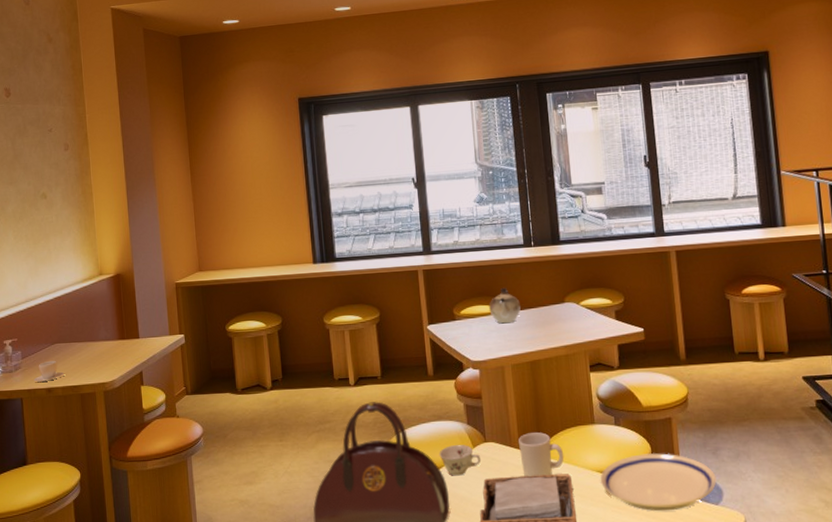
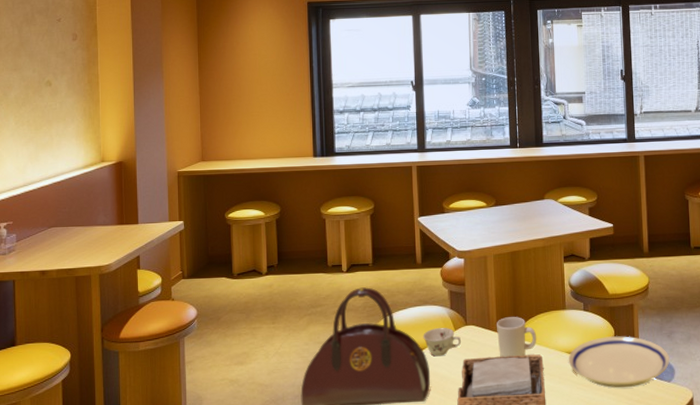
teacup: present [33,360,64,382] -> none [27,243,60,264]
teapot: present [489,287,521,324] -> none [476,184,505,217]

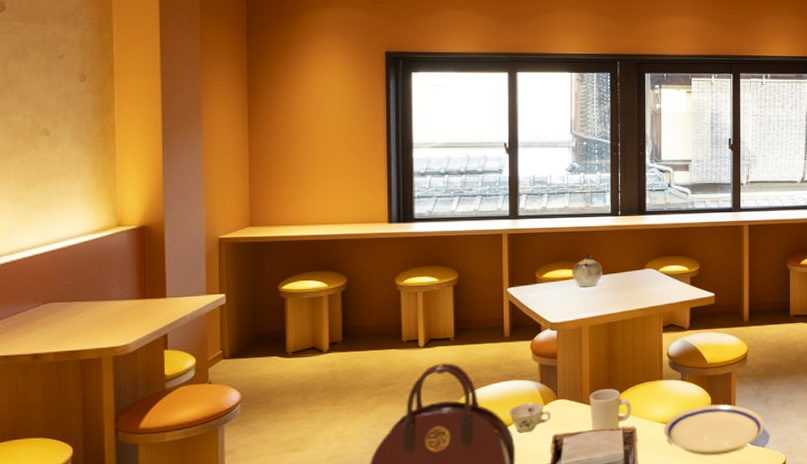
teapot: none [476,184,505,217] -> present [572,253,603,287]

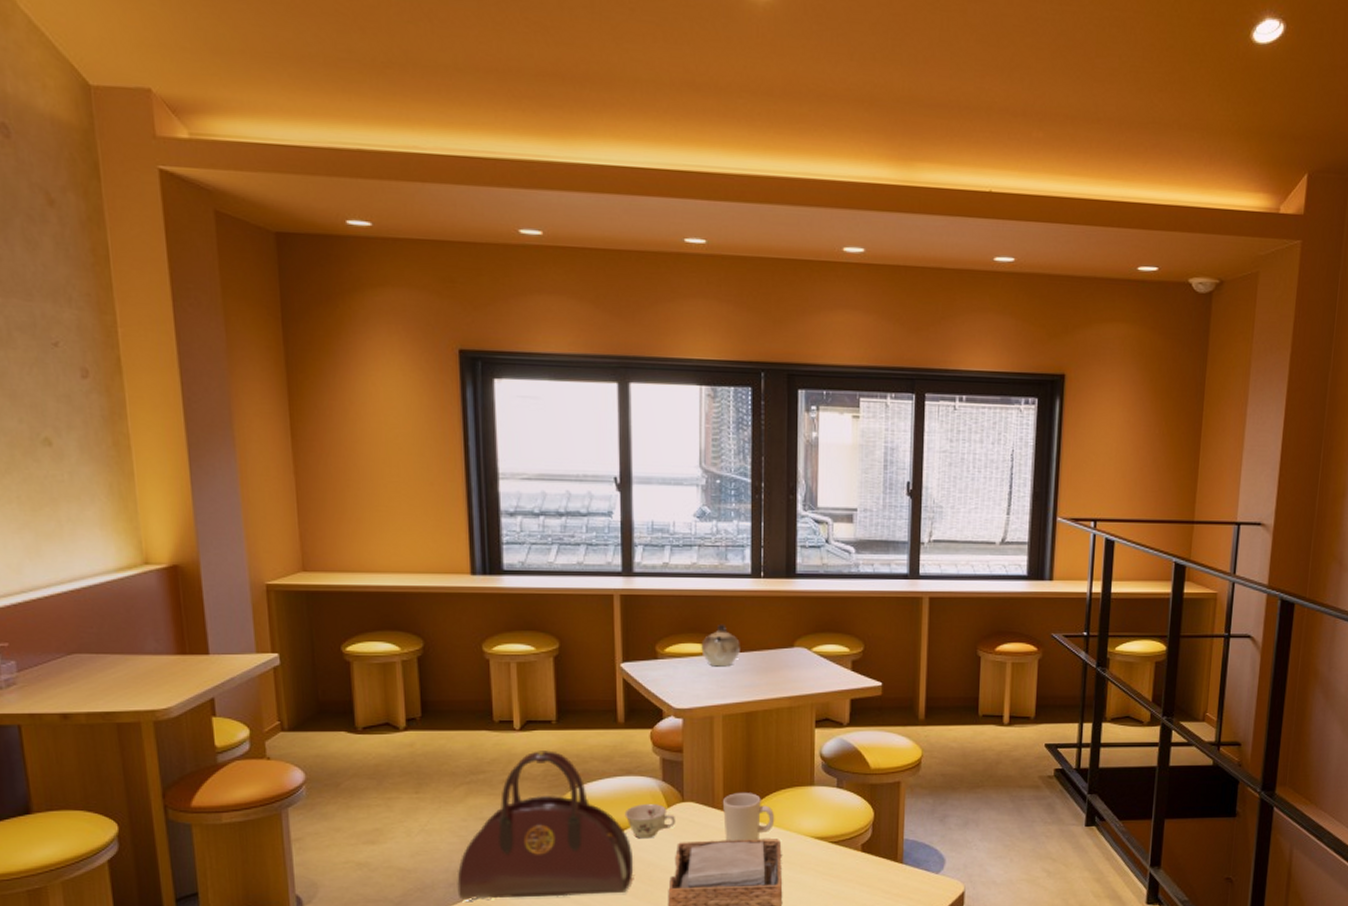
plate: present [663,404,765,456] -> none [813,819,940,880]

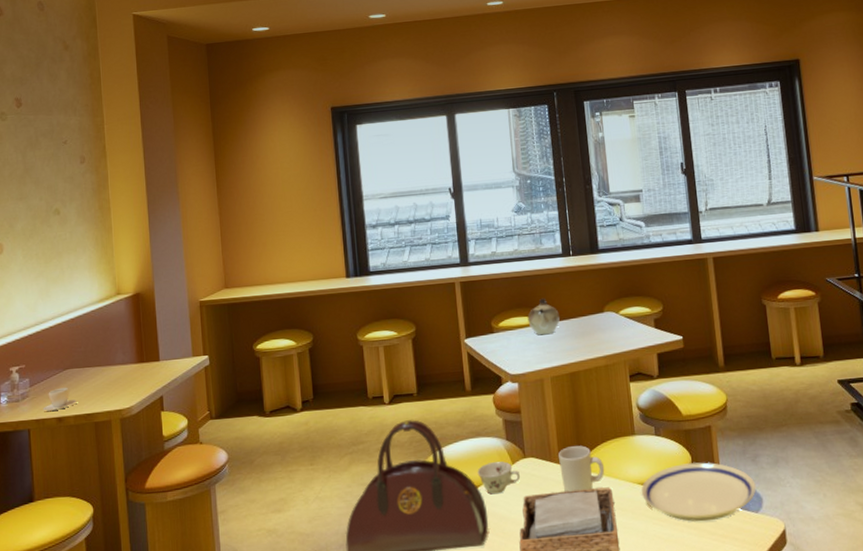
teacup: none [38,676,89,704] -> present [43,387,77,411]
plate: none [813,819,940,880] -> present [641,462,756,522]

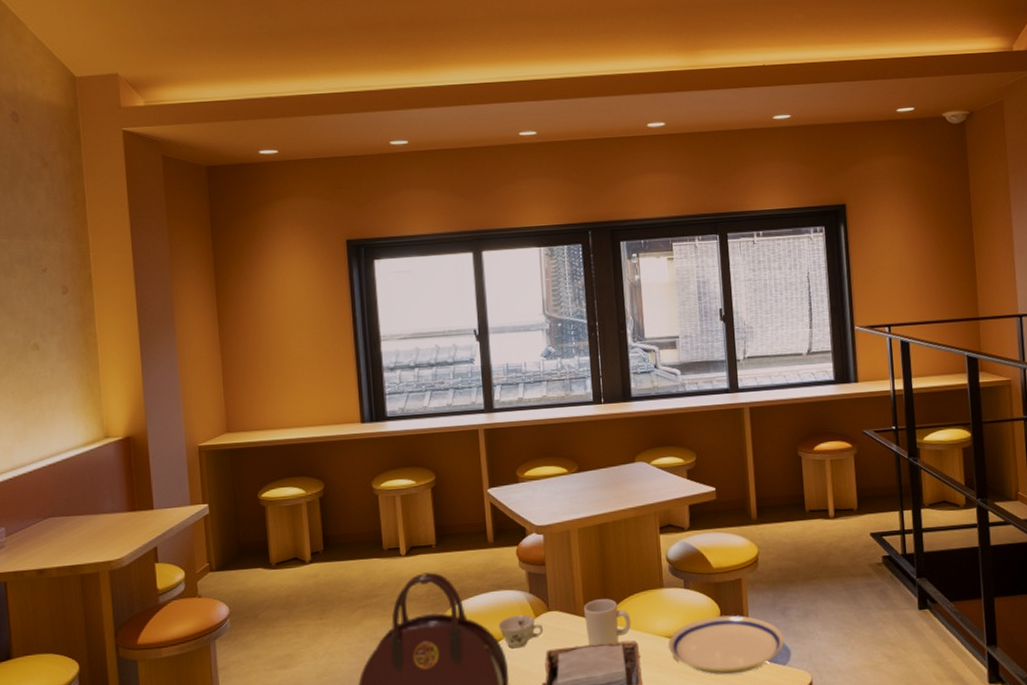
teacup: present [43,387,77,411] -> none [21,536,60,563]
teapot: present [527,298,560,335] -> none [555,446,589,486]

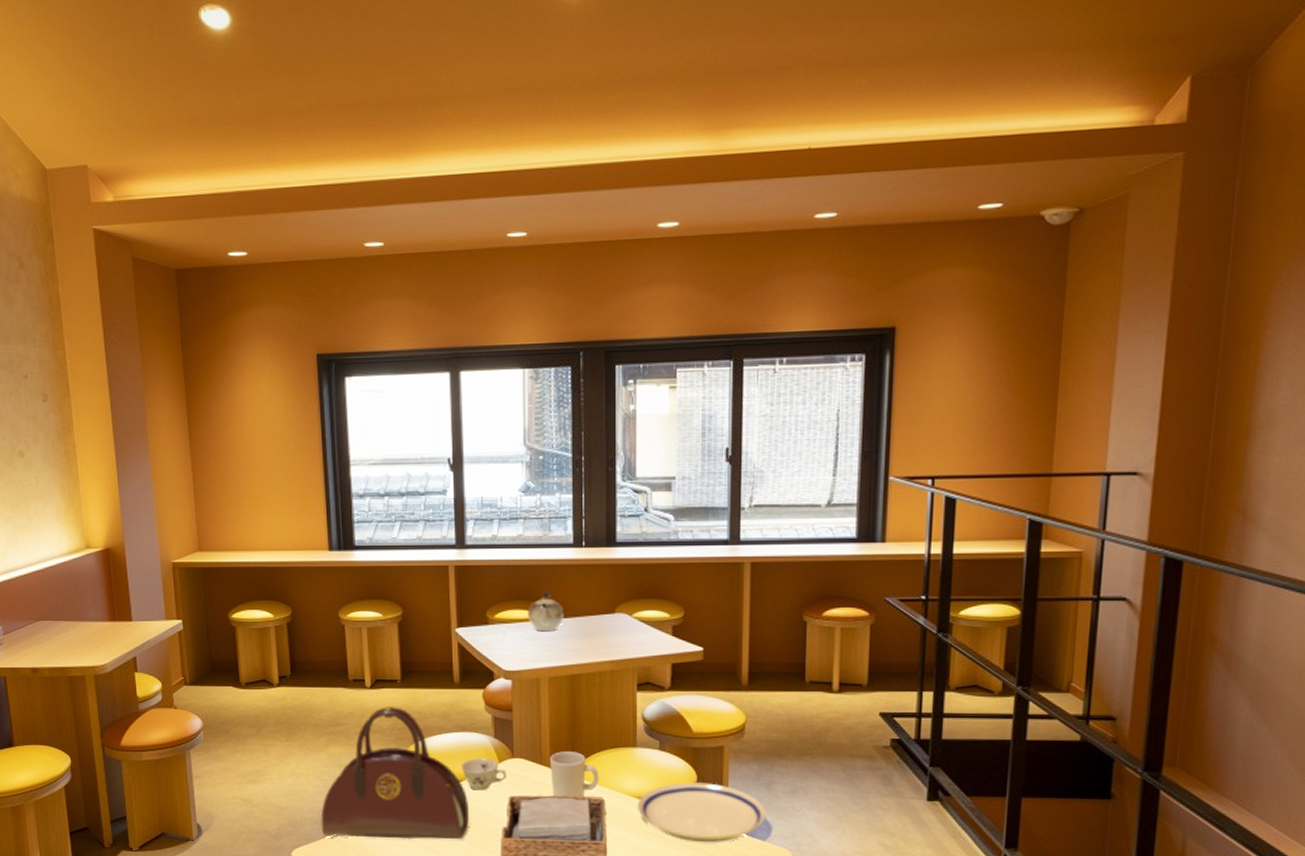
teapot: none [555,446,589,486] -> present [528,591,564,632]

